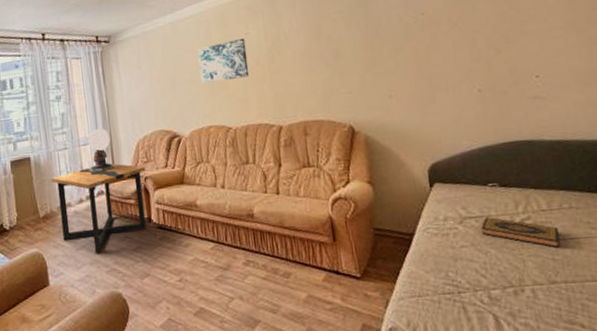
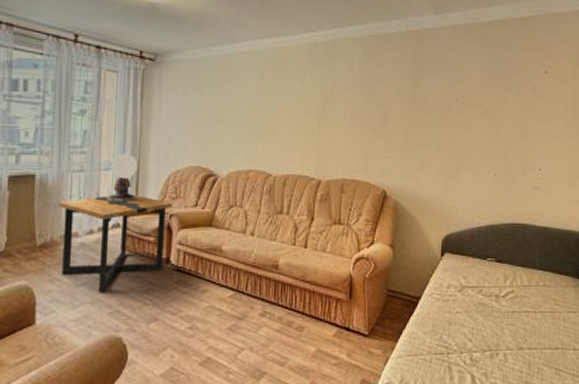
wall art: present [197,38,250,84] -> none [248,85,300,126]
hardback book: present [481,217,560,248] -> none [475,288,532,319]

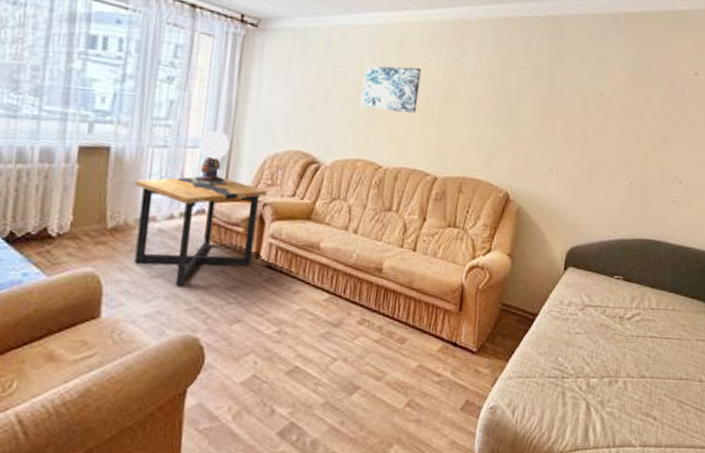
wall art: none [248,85,300,126] -> present [359,65,422,114]

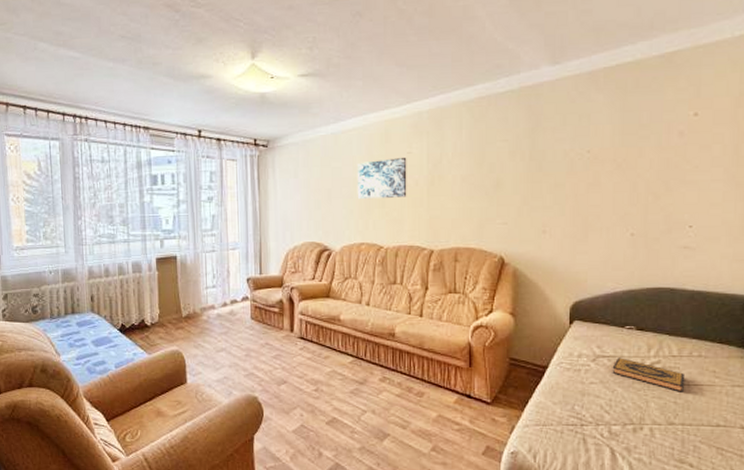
side table: present [135,176,268,286] -> none [197,269,293,357]
table lamp: present [191,131,231,187] -> none [235,235,261,278]
hardback book: none [597,308,659,345] -> present [612,357,684,392]

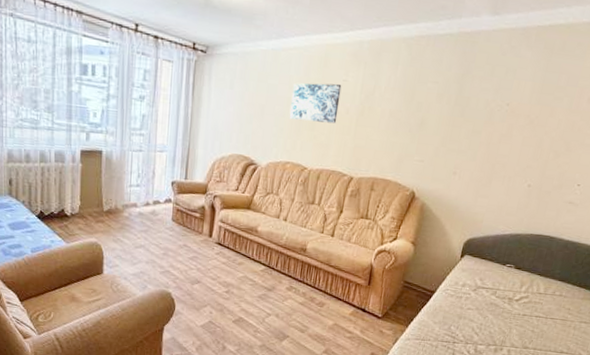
hardback book: present [612,357,684,392] -> none [487,290,545,323]

